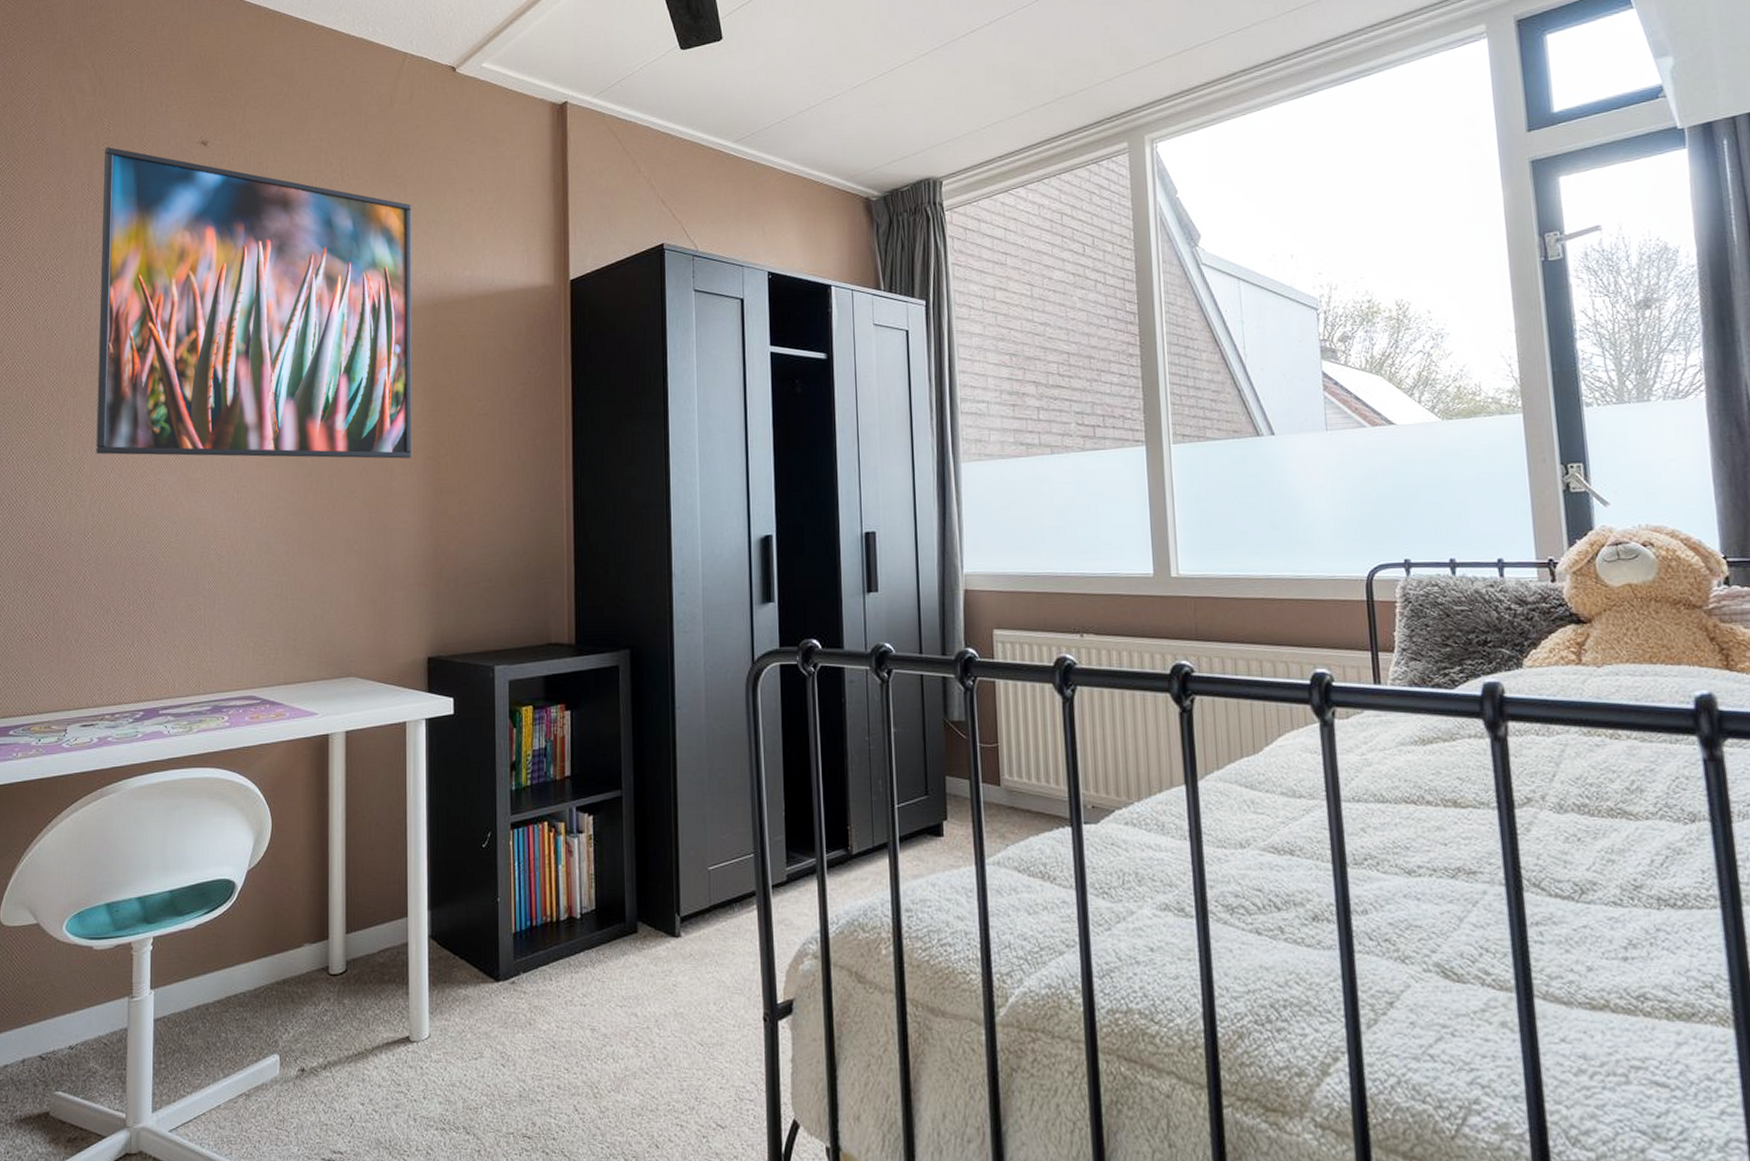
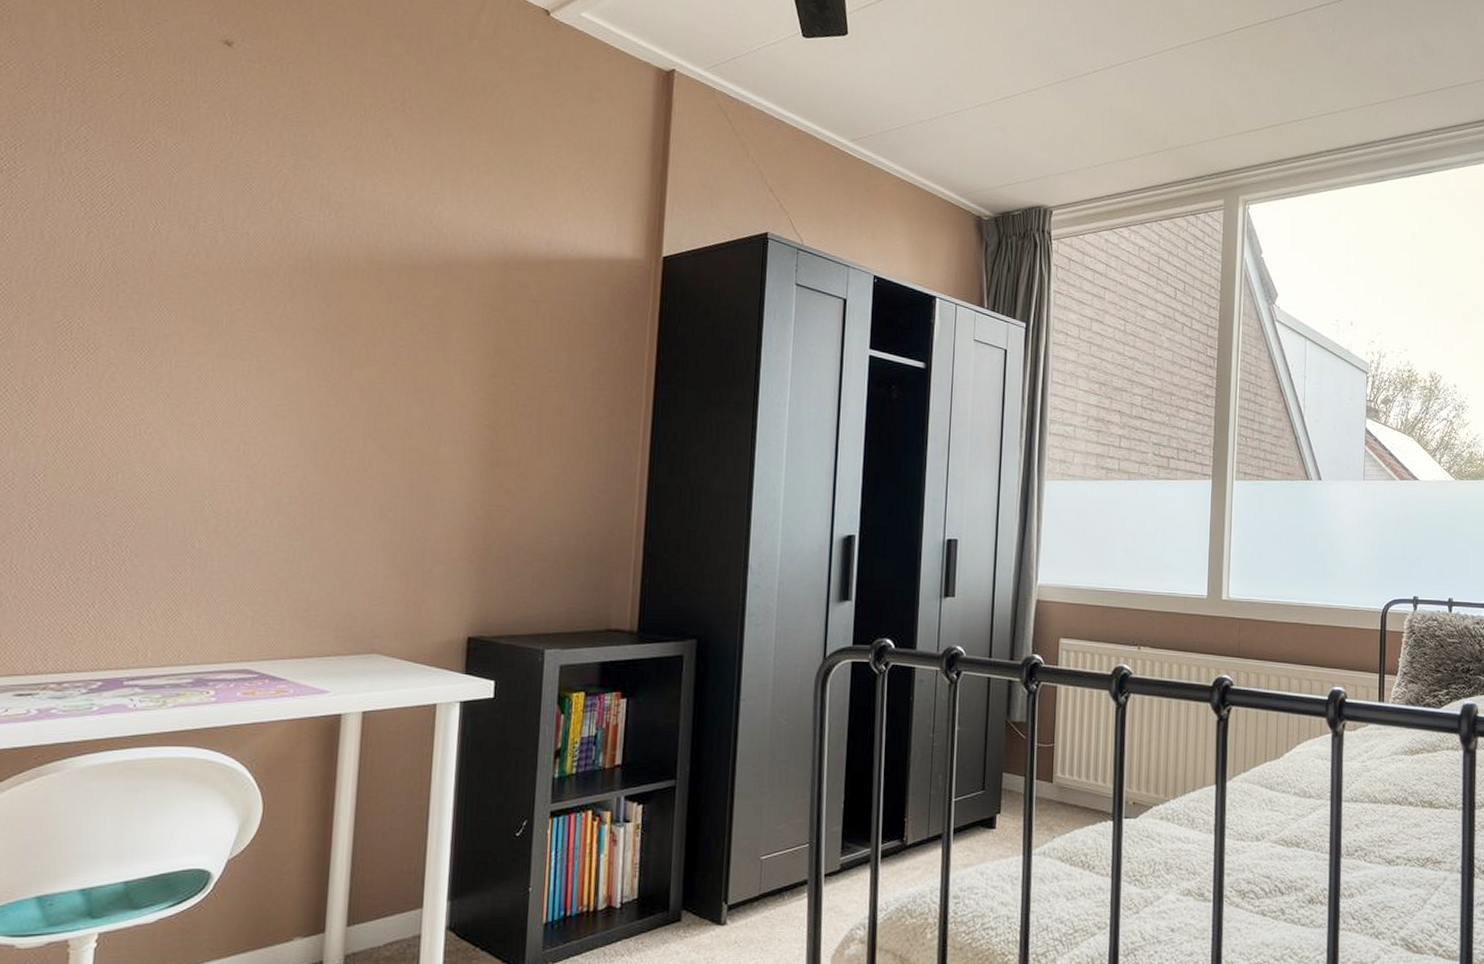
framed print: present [96,146,412,459] -> none [56,26,486,425]

